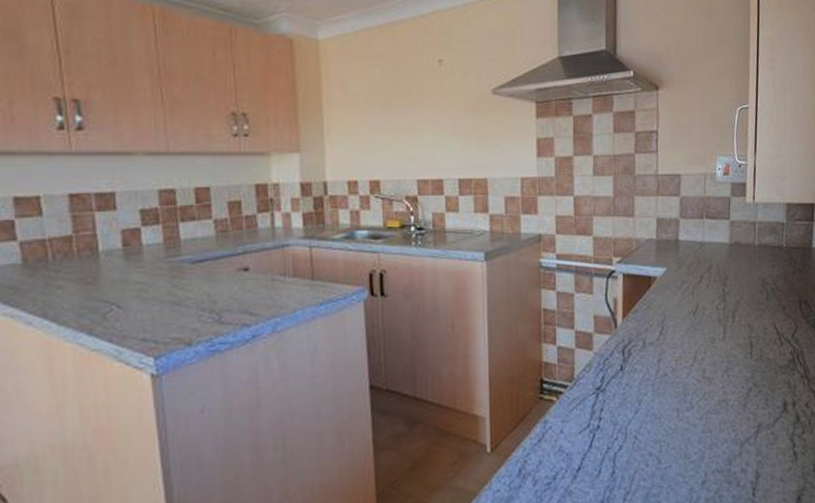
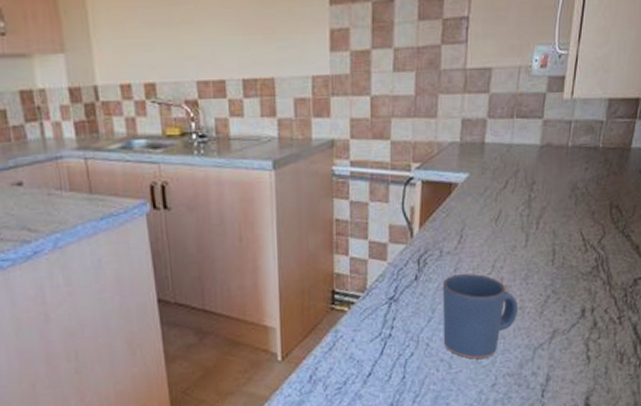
mug: none [648,364,722,454] -> present [443,273,518,359]

